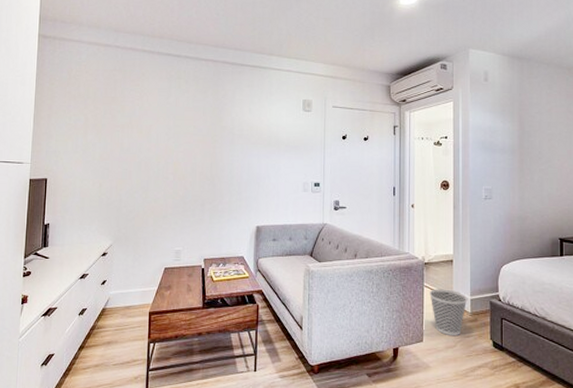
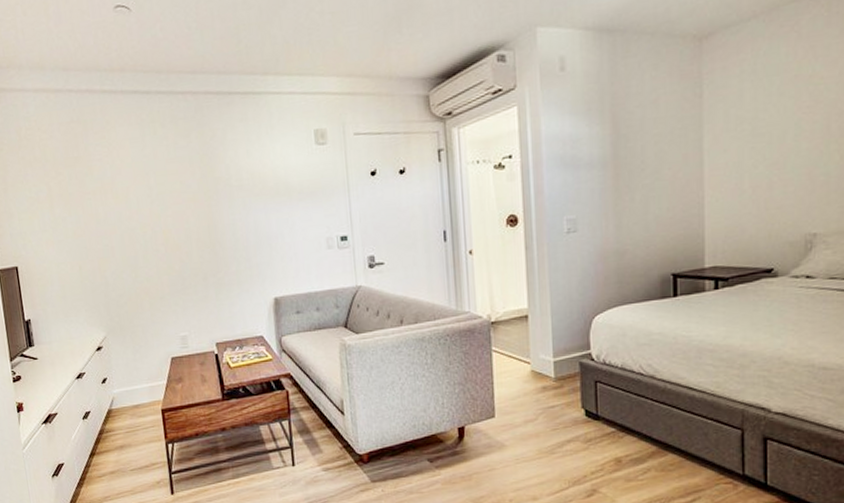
wastebasket: present [429,289,468,336] -> none [500,352,550,408]

